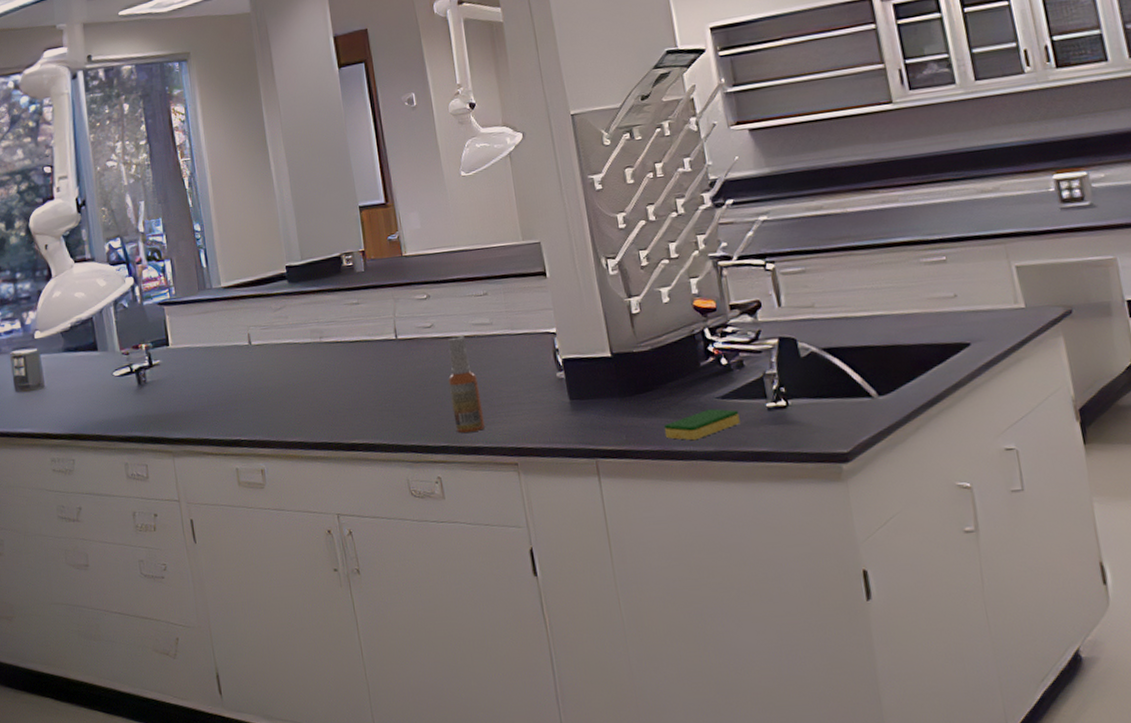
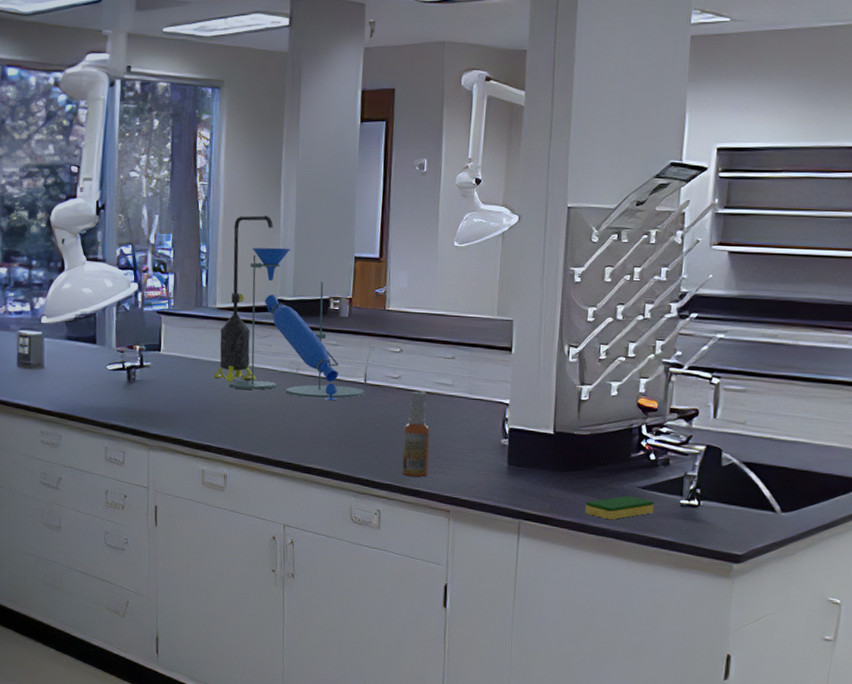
laboratory equipment: none [225,181,399,371] -> present [213,215,365,401]

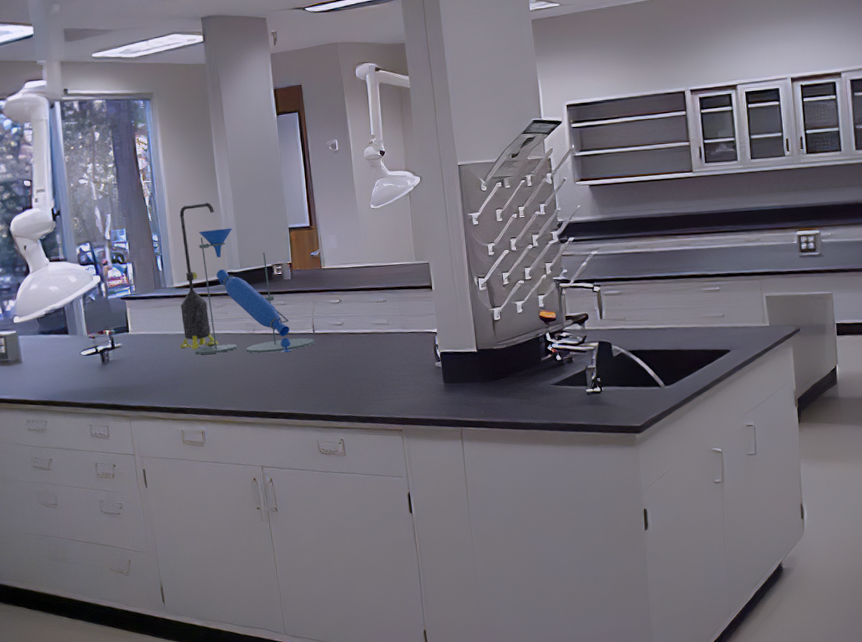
spray bottle: present [402,390,431,477] -> none [352,331,380,406]
dish sponge: present [584,495,654,520] -> none [512,392,567,415]

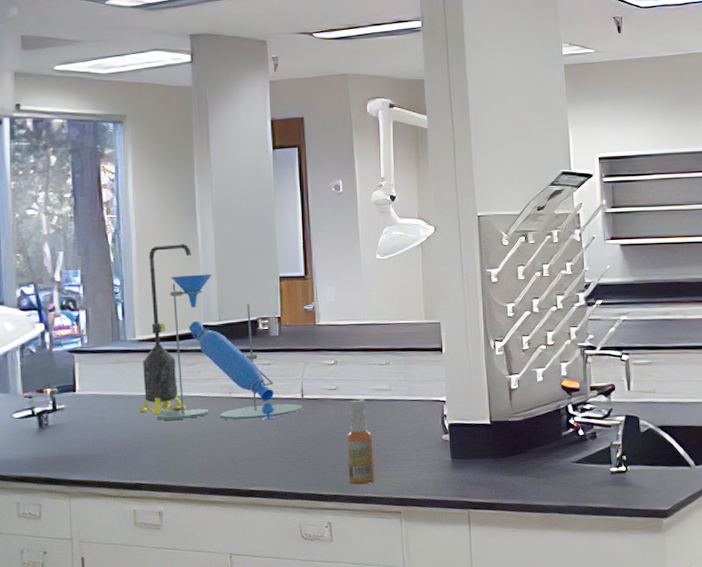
spray bottle: none [352,331,380,406] -> present [346,398,376,484]

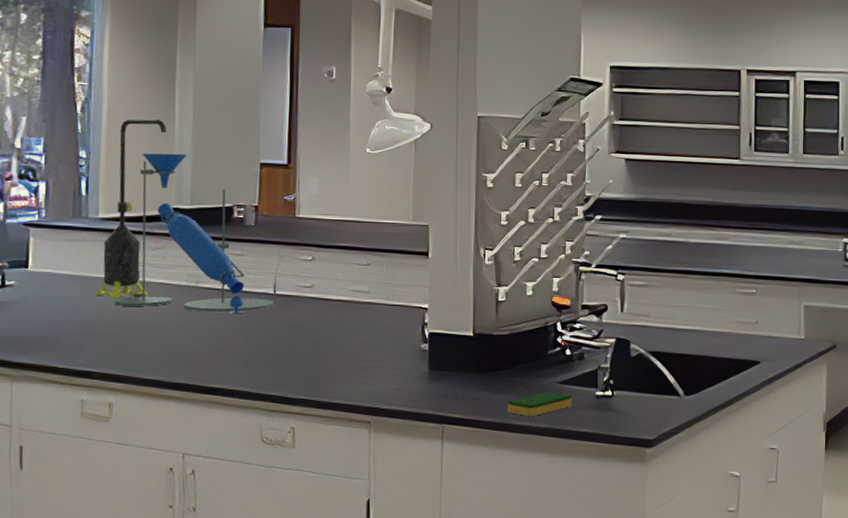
spray bottle: present [346,398,376,484] -> none [317,298,347,388]
dish sponge: none [527,471,589,497] -> present [507,392,572,417]

